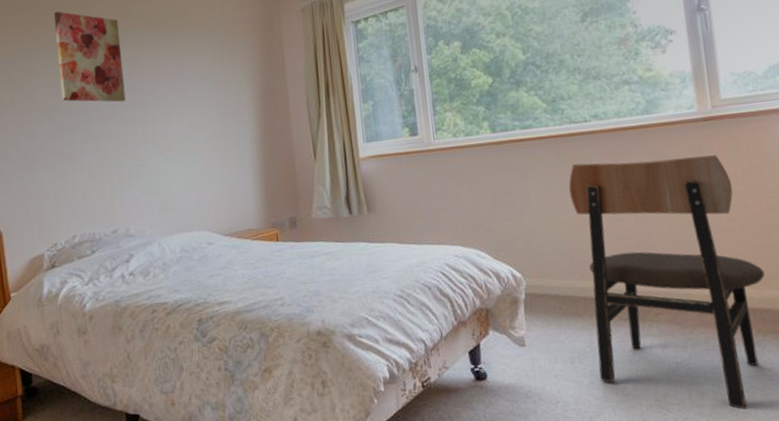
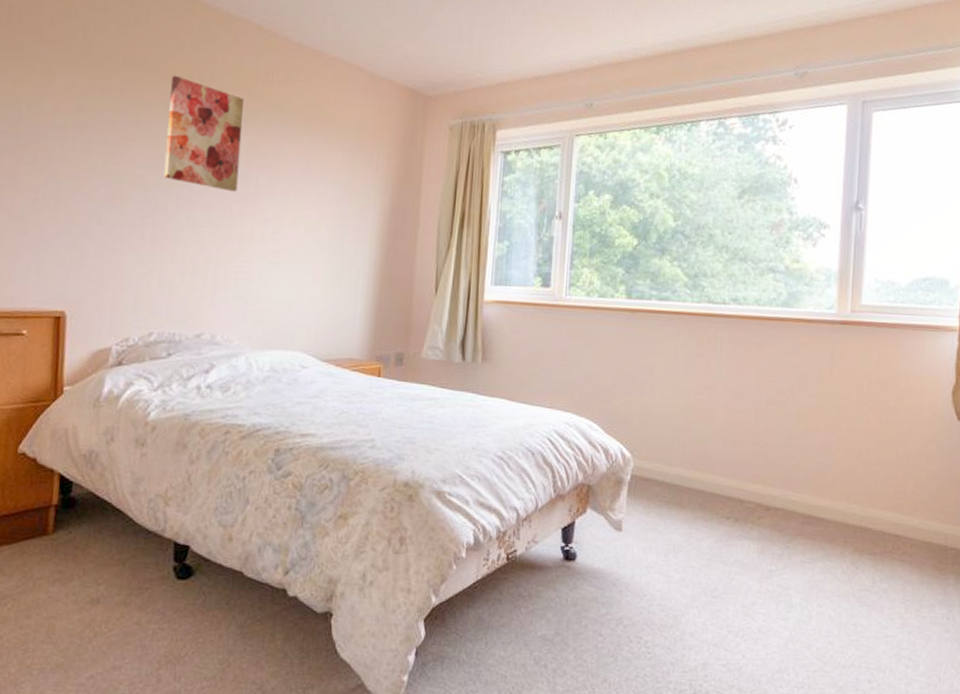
chair: present [569,155,765,410] -> none [691,347,872,628]

